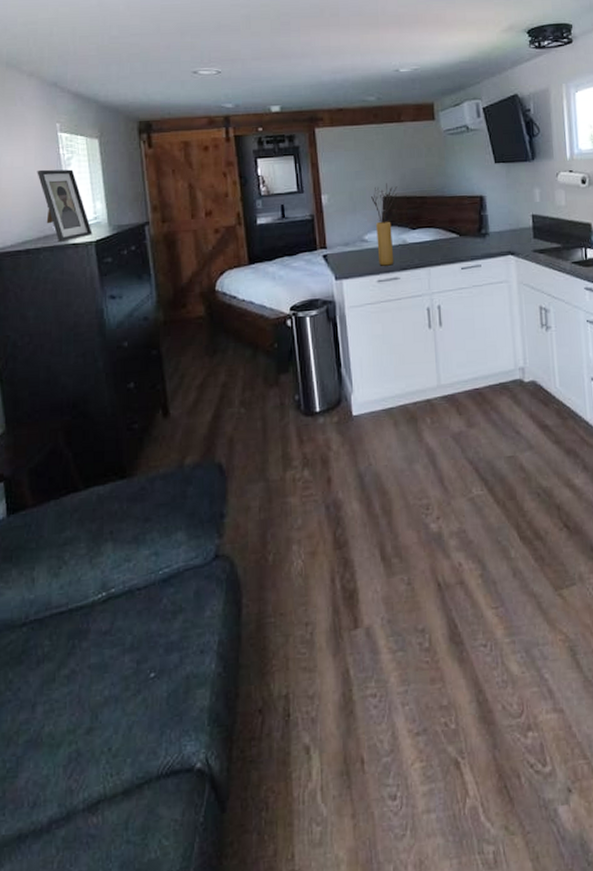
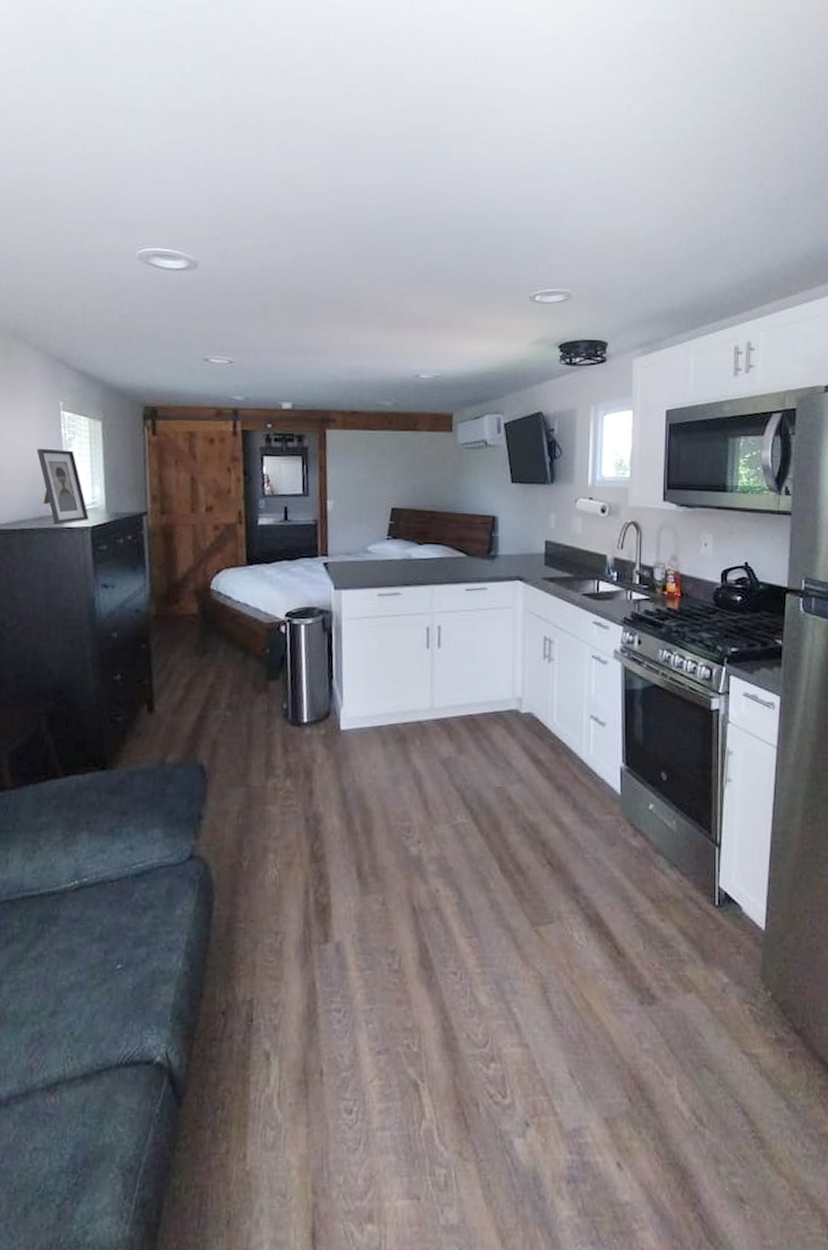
vase: present [371,183,397,266] -> none [379,494,407,580]

